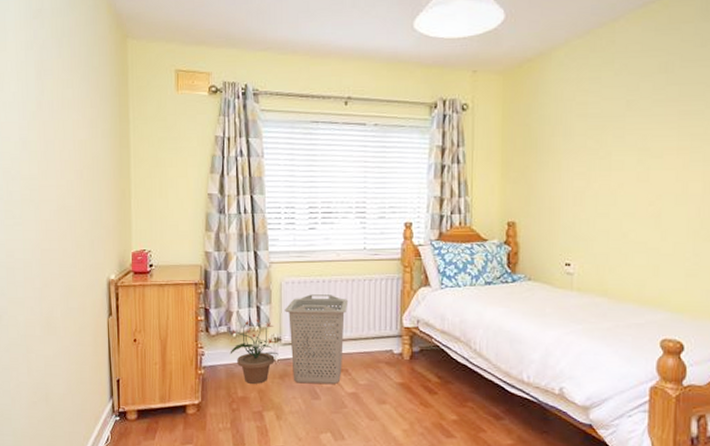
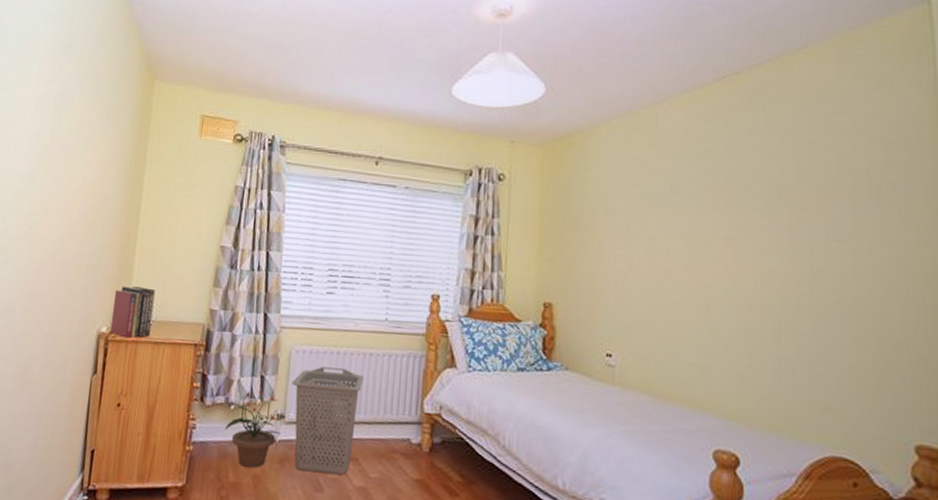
books: none [117,237,155,283] -> present [110,286,155,339]

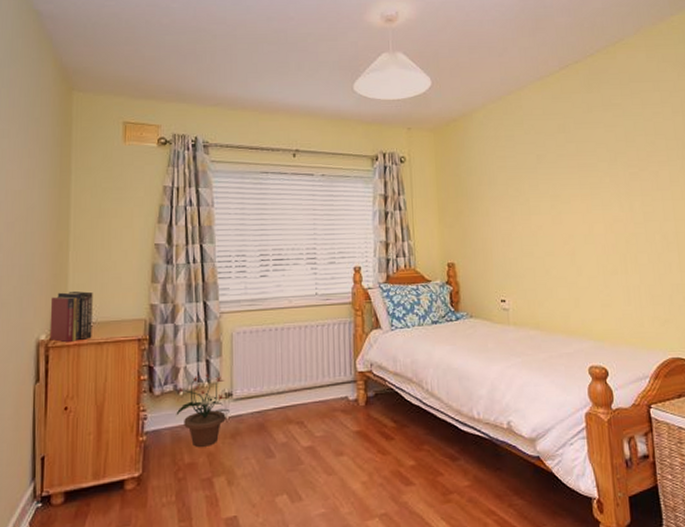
laundry basket: present [292,367,365,475] -> none [236,343,302,442]

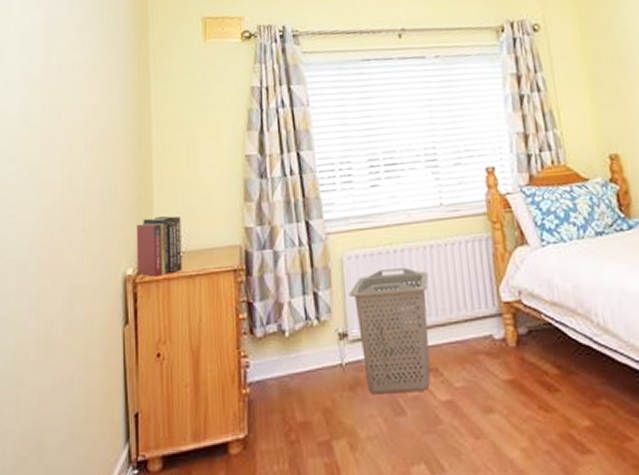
potted plant: present [176,374,230,447] -> none [282,309,346,401]
laundry basket: none [236,343,302,442] -> present [349,268,431,395]

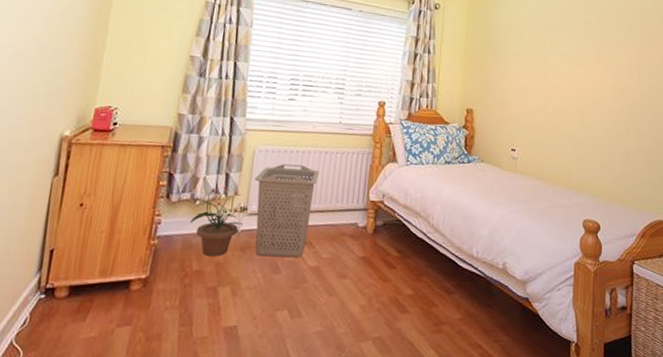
books: present [136,215,183,278] -> none [73,91,123,141]
potted plant: none [282,309,346,401] -> present [189,186,243,257]

